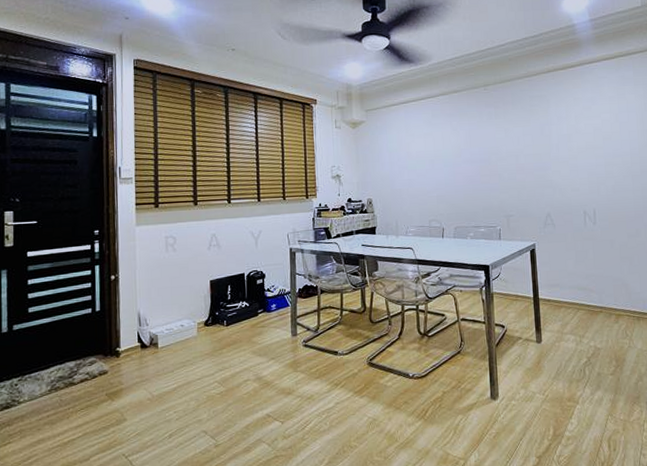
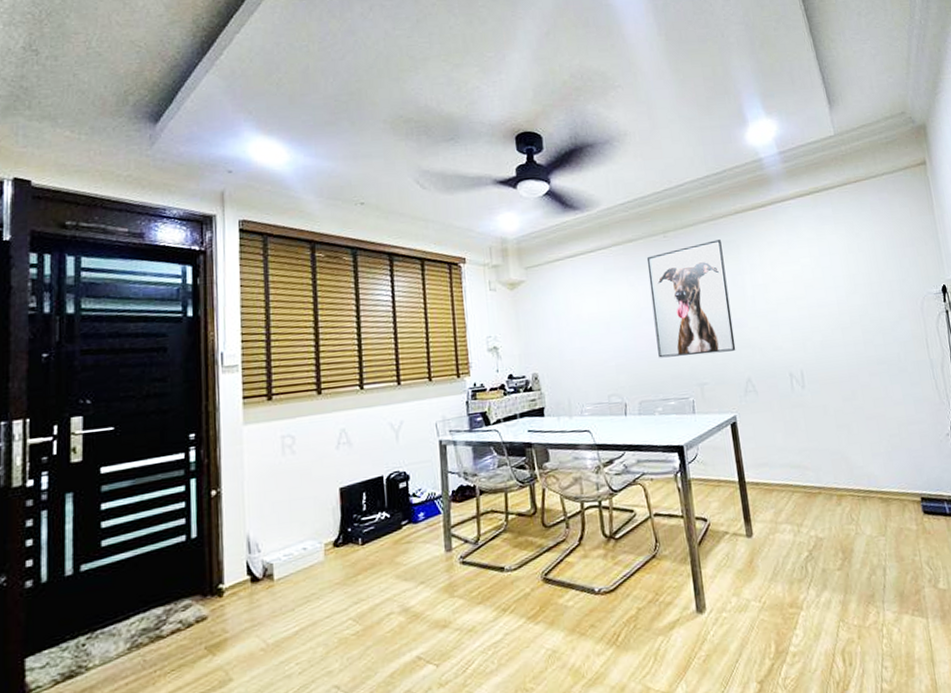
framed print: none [468,94,540,192] -> present [646,240,736,358]

